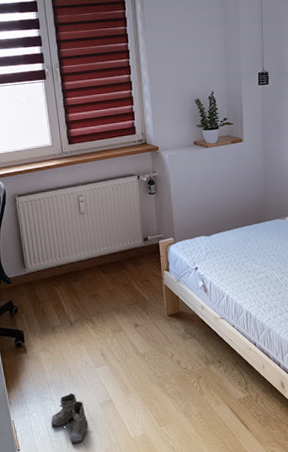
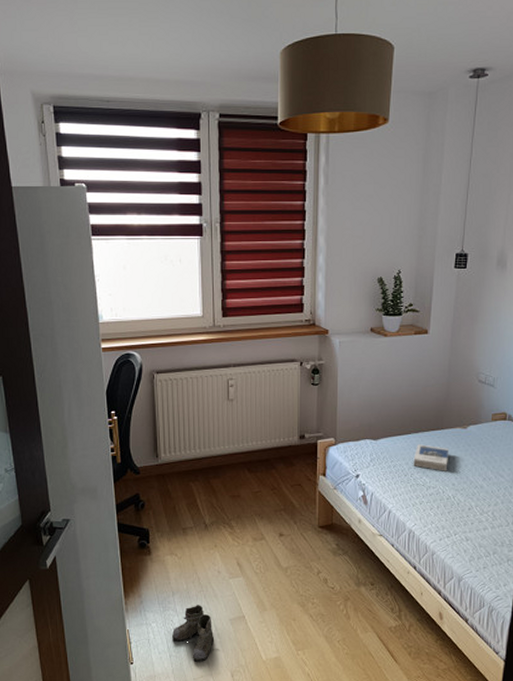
hardback book: none [242,236,273,258] -> present [413,444,450,471]

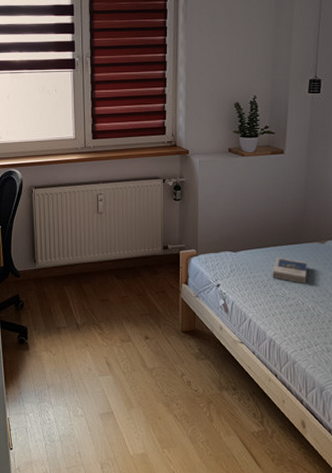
boots: present [172,605,220,662] -> none [47,399,90,452]

